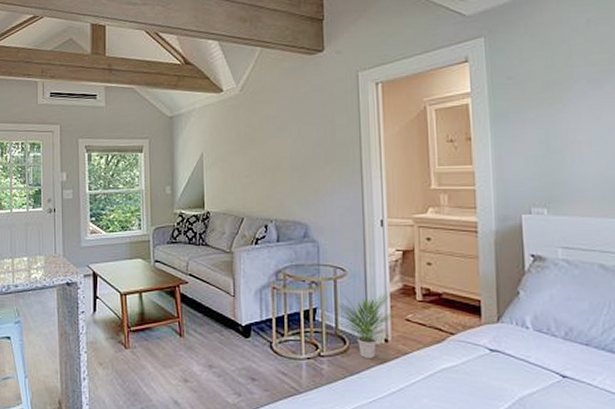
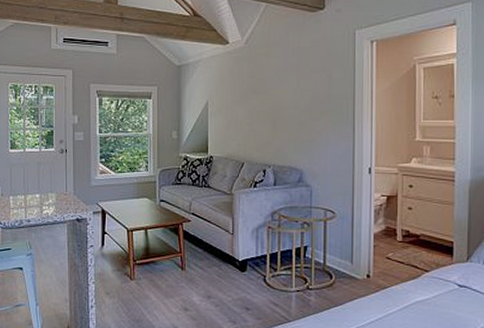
potted plant: present [337,291,399,359] -> none [326,232,380,293]

